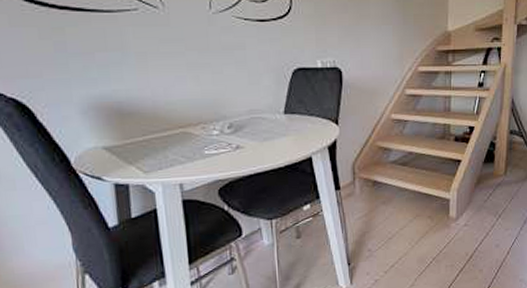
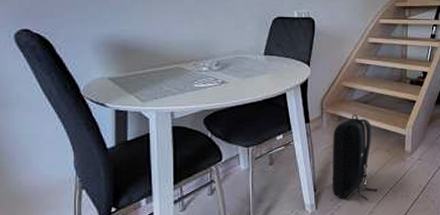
backpack: none [367,178,419,273] -> present [333,114,377,200]

